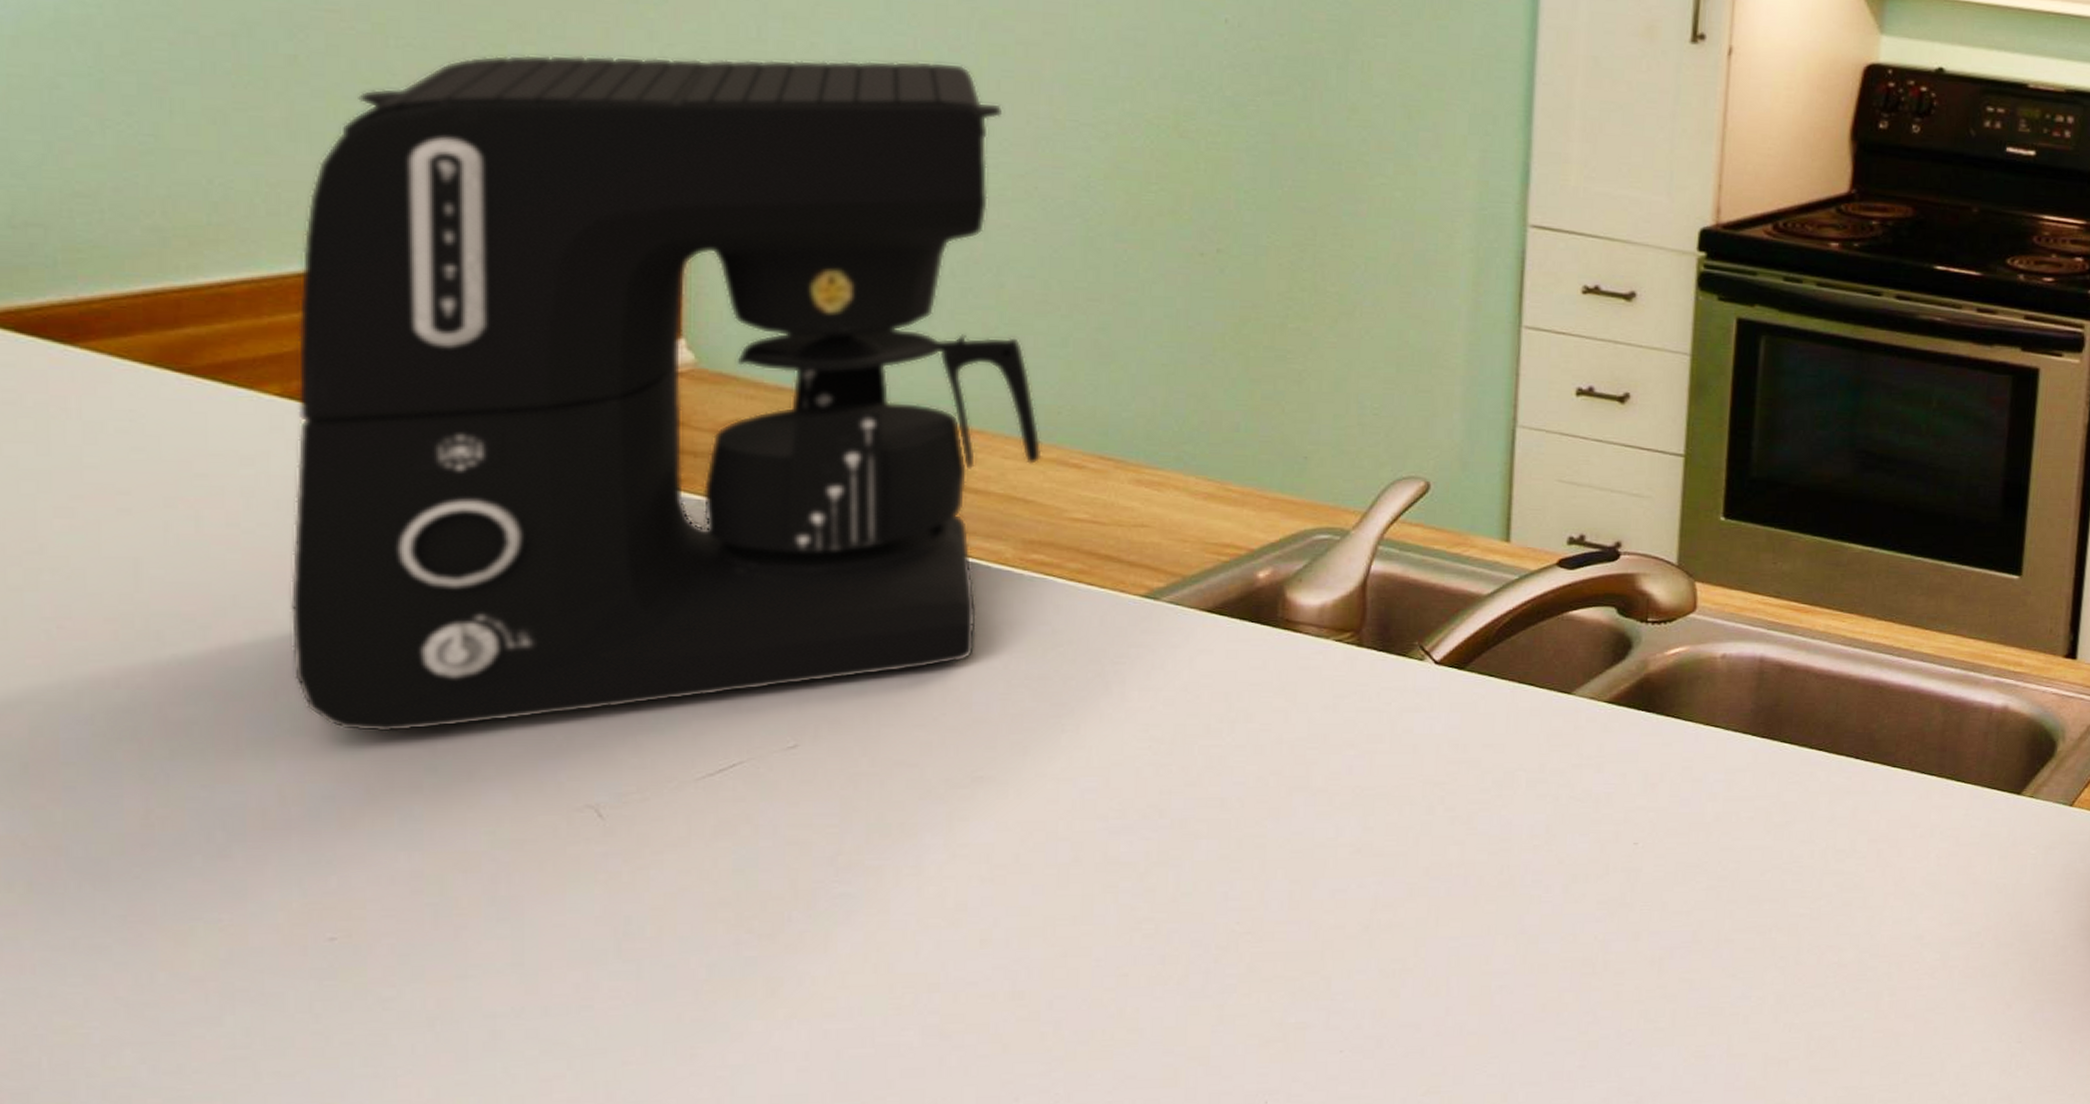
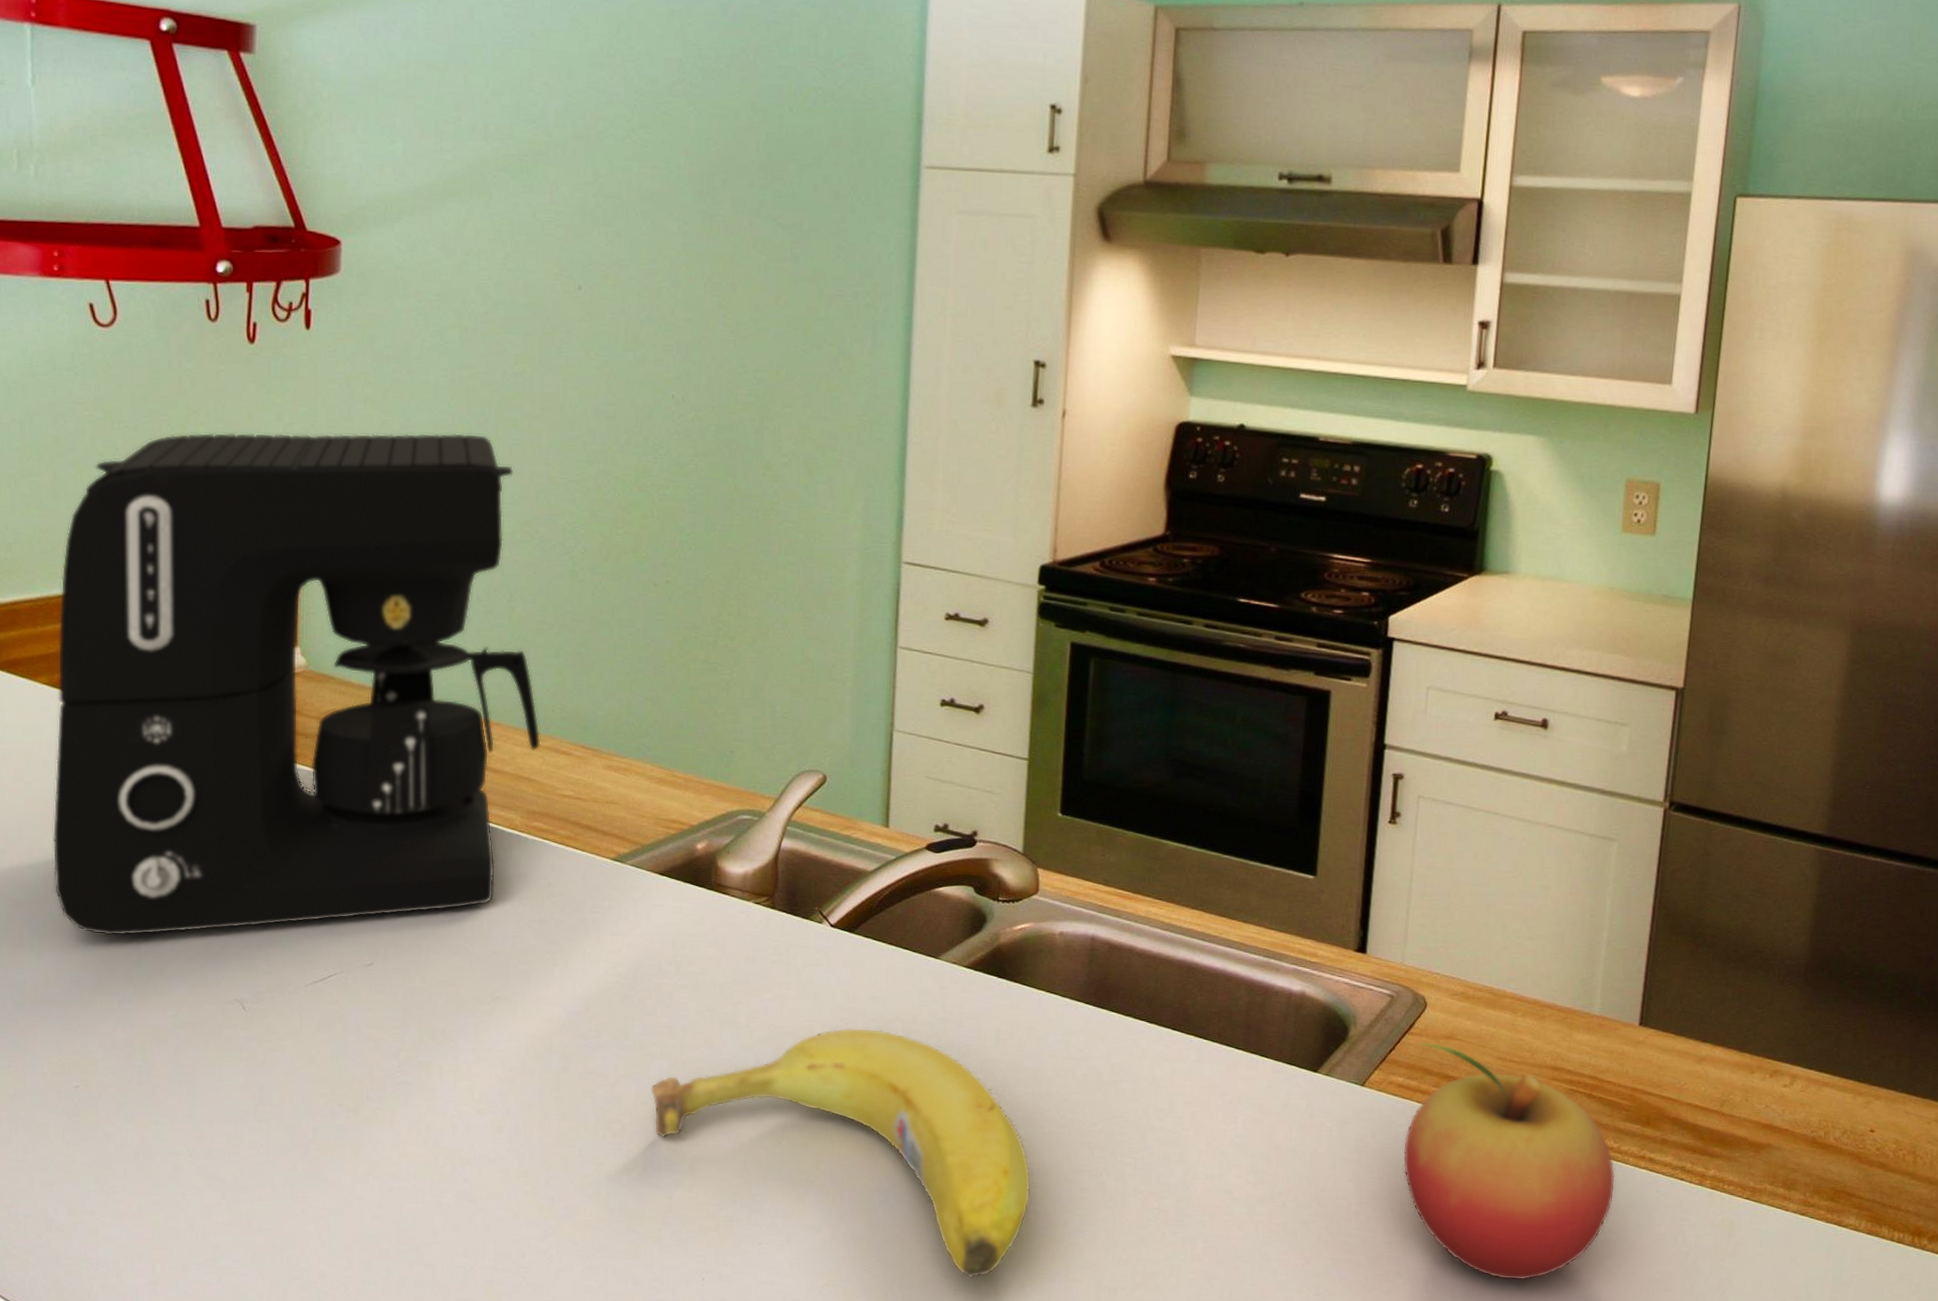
fruit: none [1194,782,1686,1065] -> present [650,1027,1032,1278]

